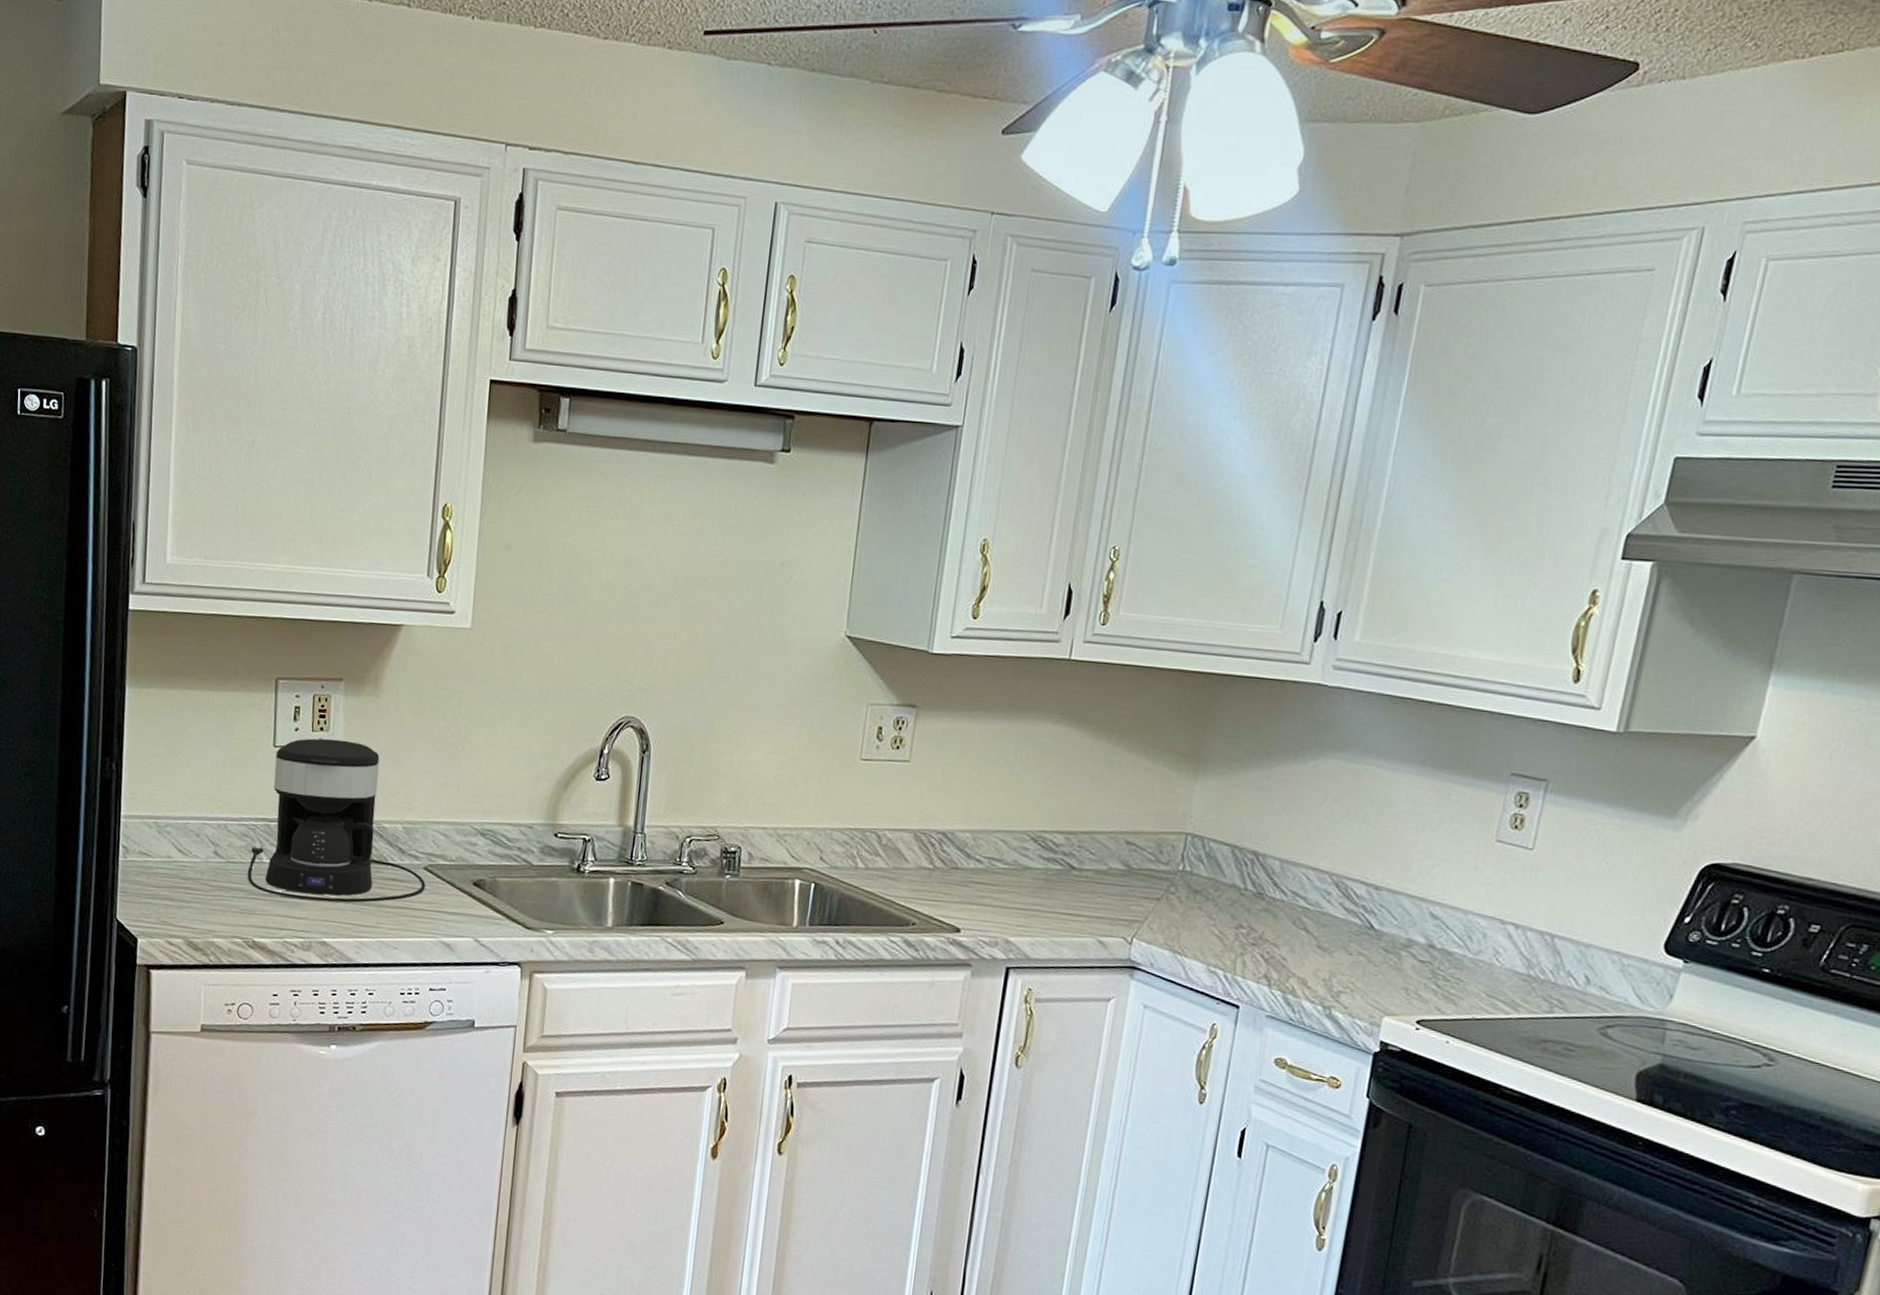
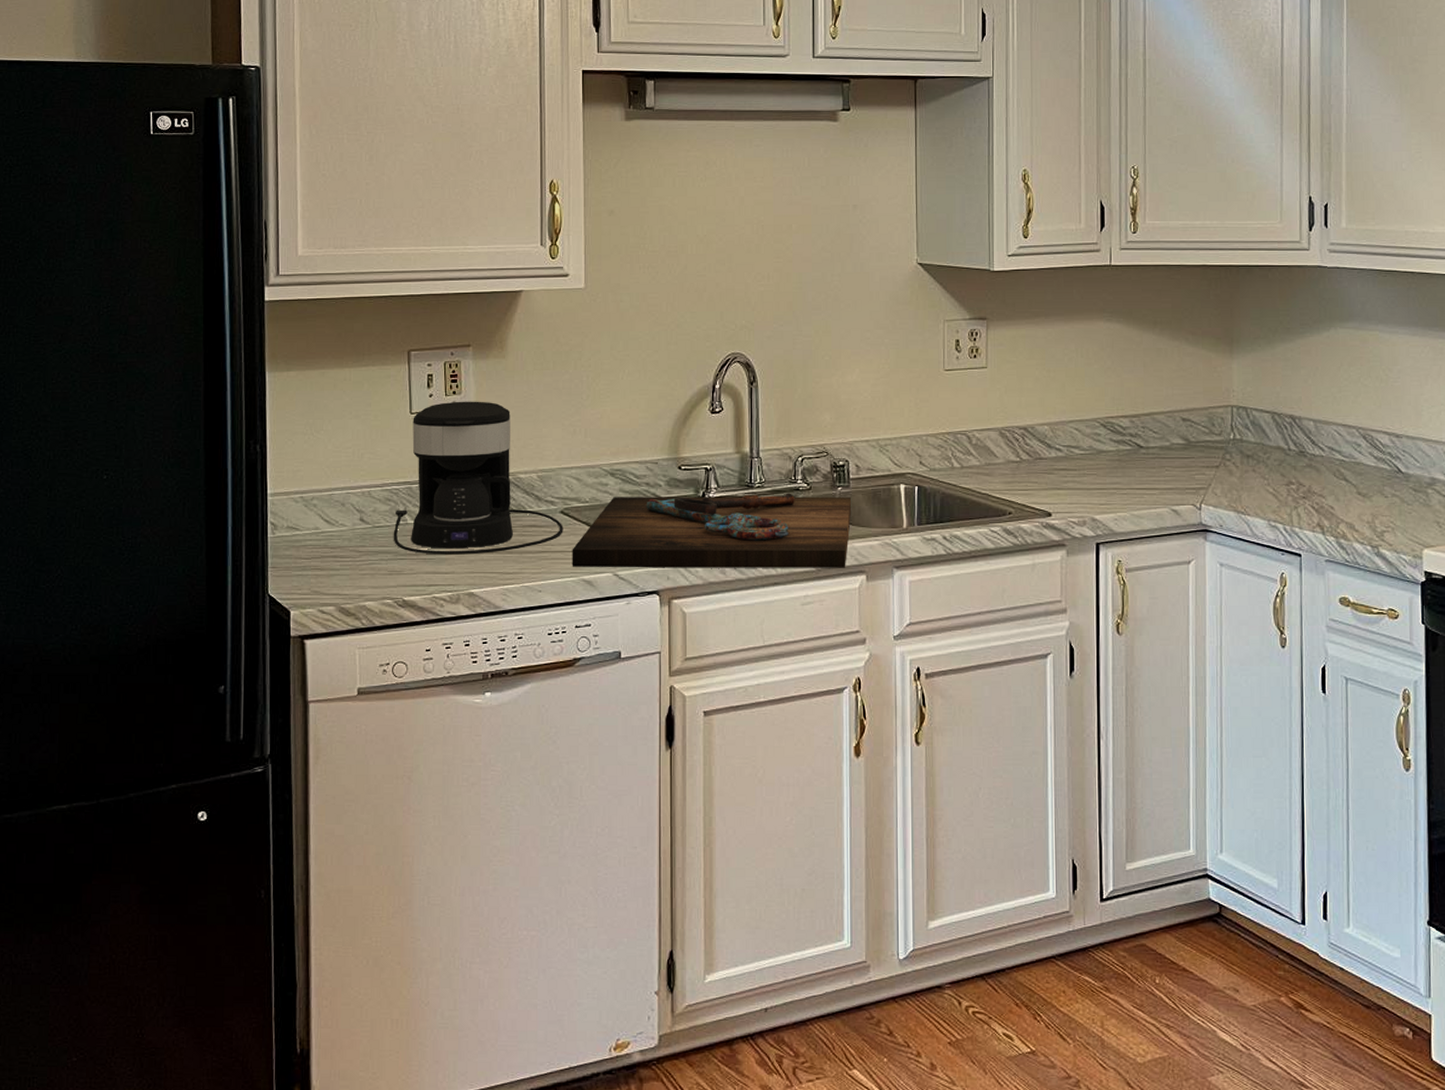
cutting board: none [431,858,739,962] -> present [572,493,851,568]

